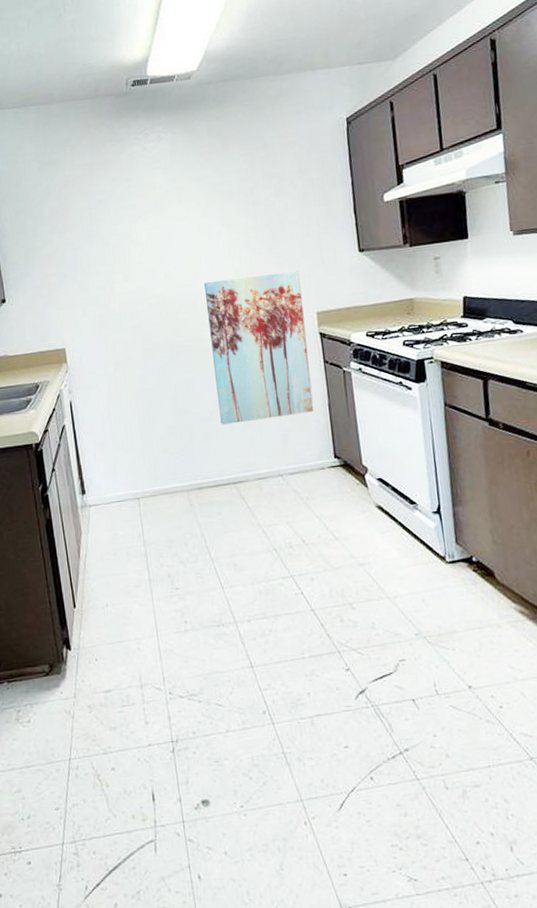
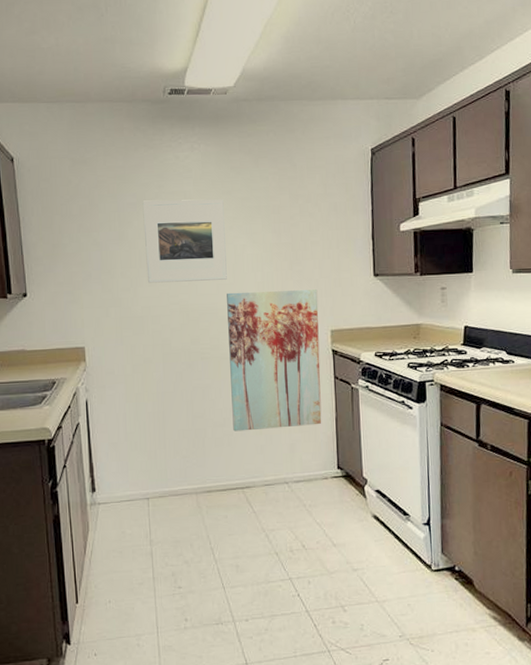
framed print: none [113,186,204,279] -> present [142,199,227,283]

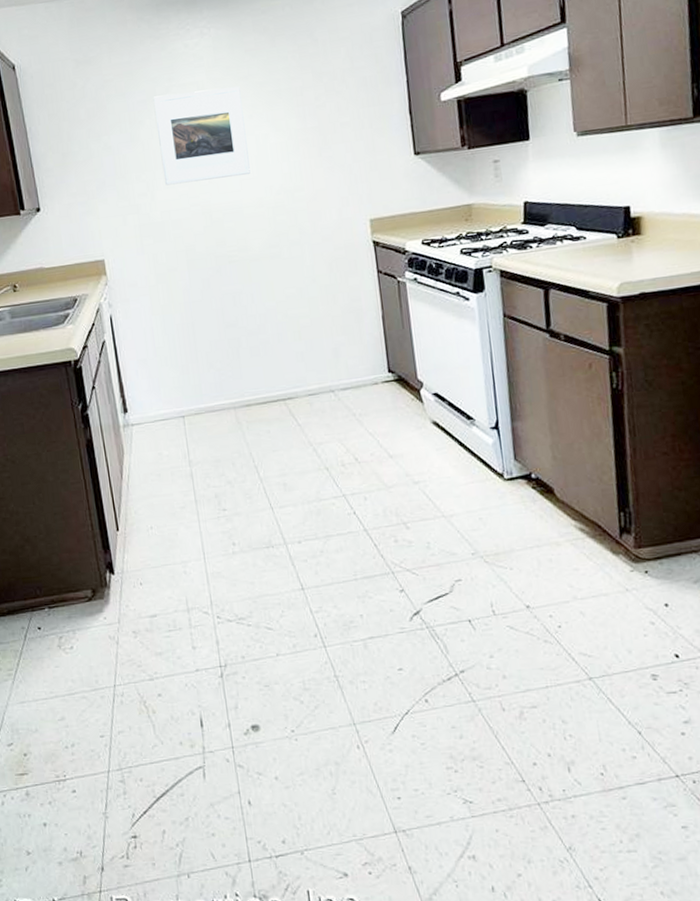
wall art: present [227,288,322,432] -> none [251,175,367,339]

